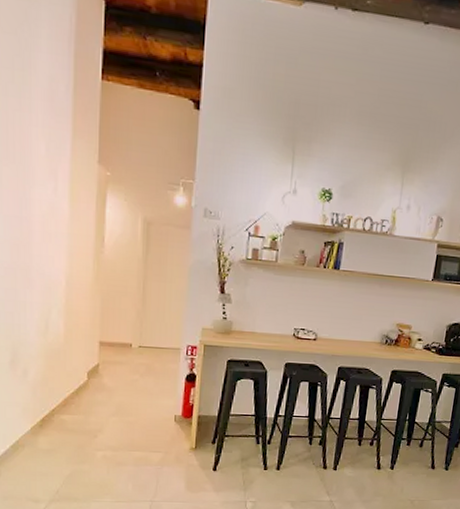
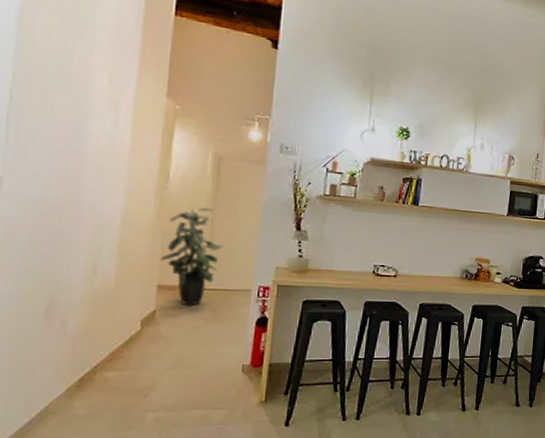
indoor plant: none [100,270,155,362] -> present [160,207,224,307]

